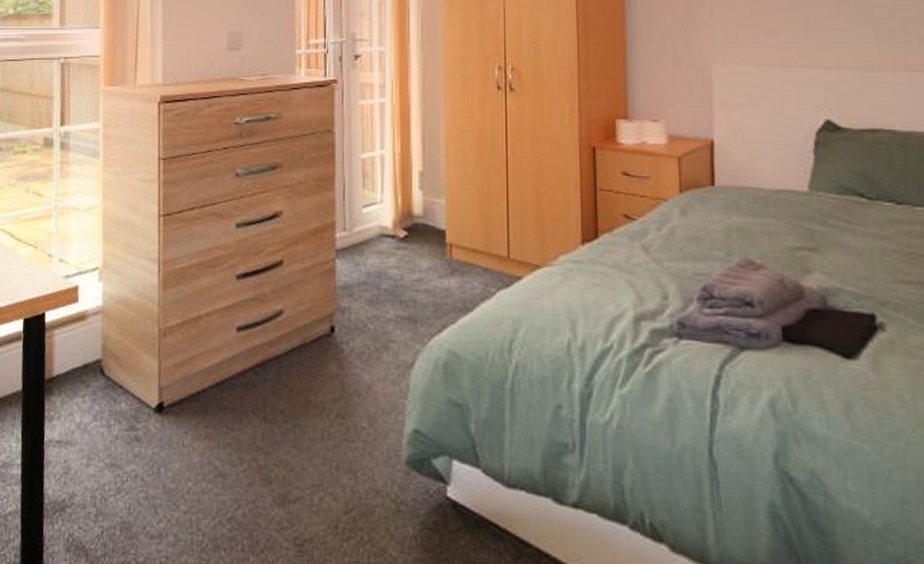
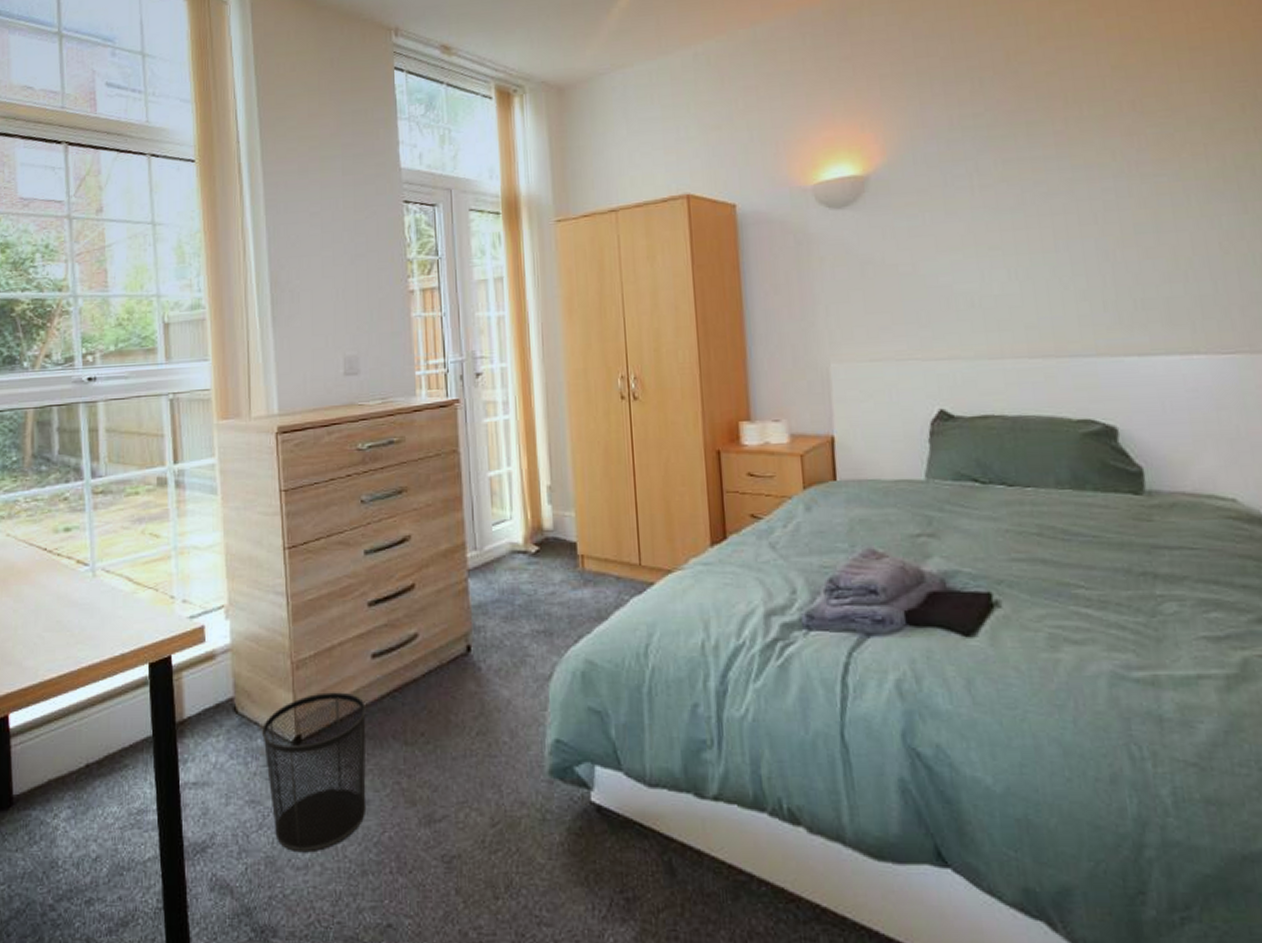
waste bin: none [126,361,228,522] -> present [262,692,367,853]

